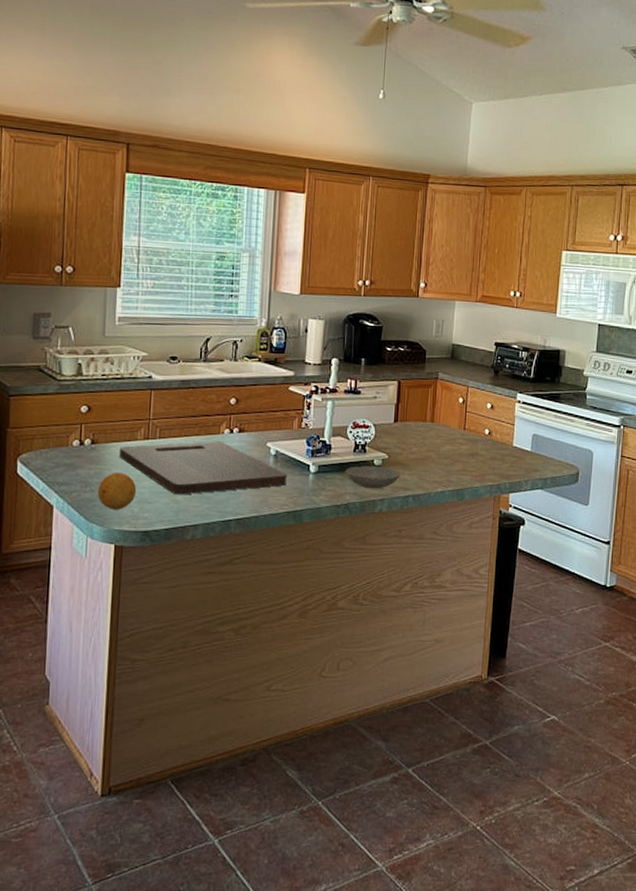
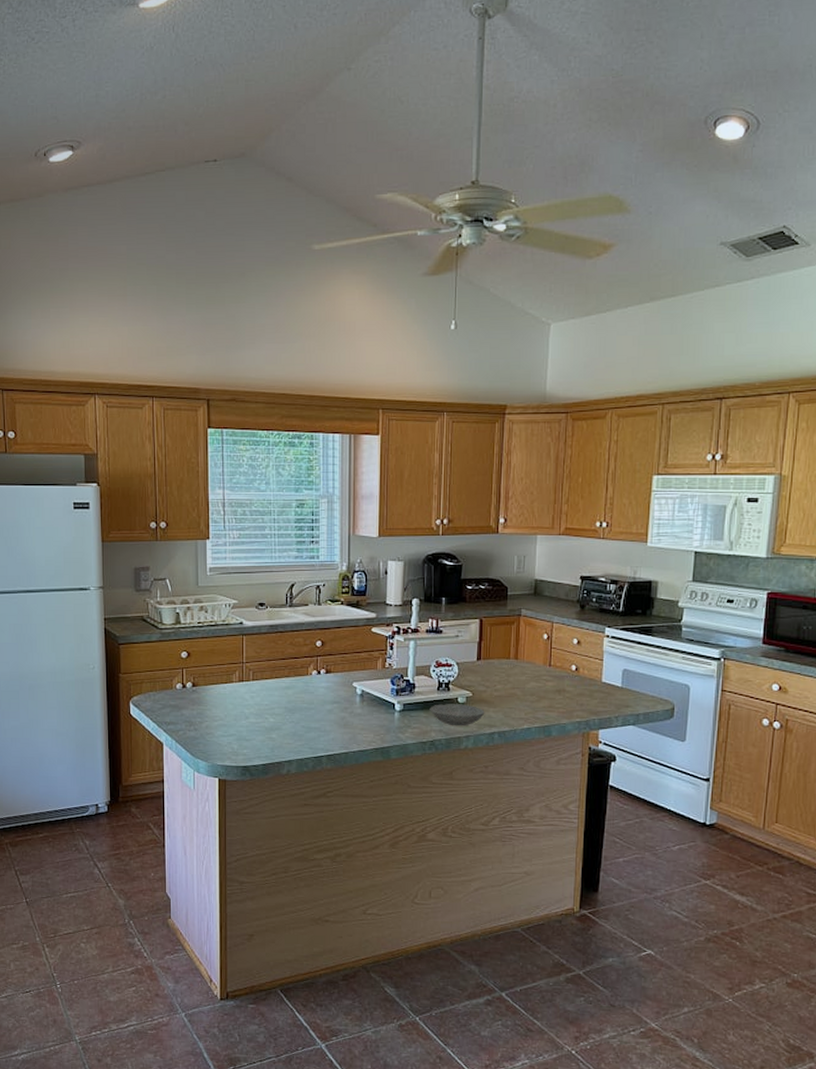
fruit: present [97,472,137,510] -> none [200,713,235,746]
cutting board: present [120,441,287,495] -> none [218,682,373,733]

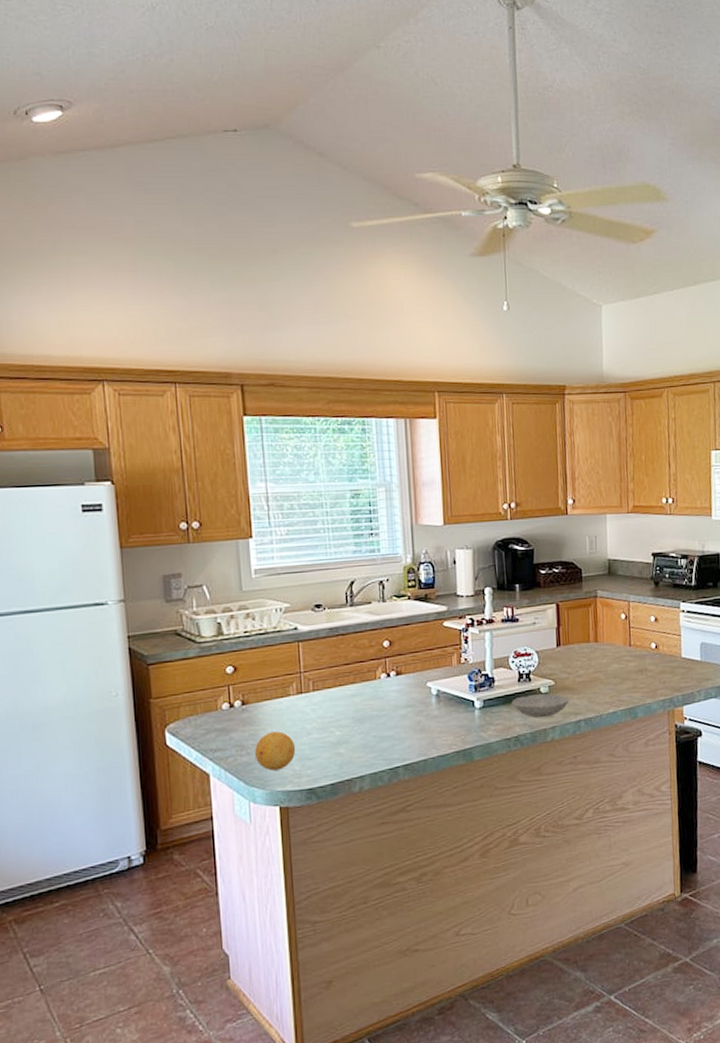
fruit: none [200,713,235,746] -> present [254,731,296,771]

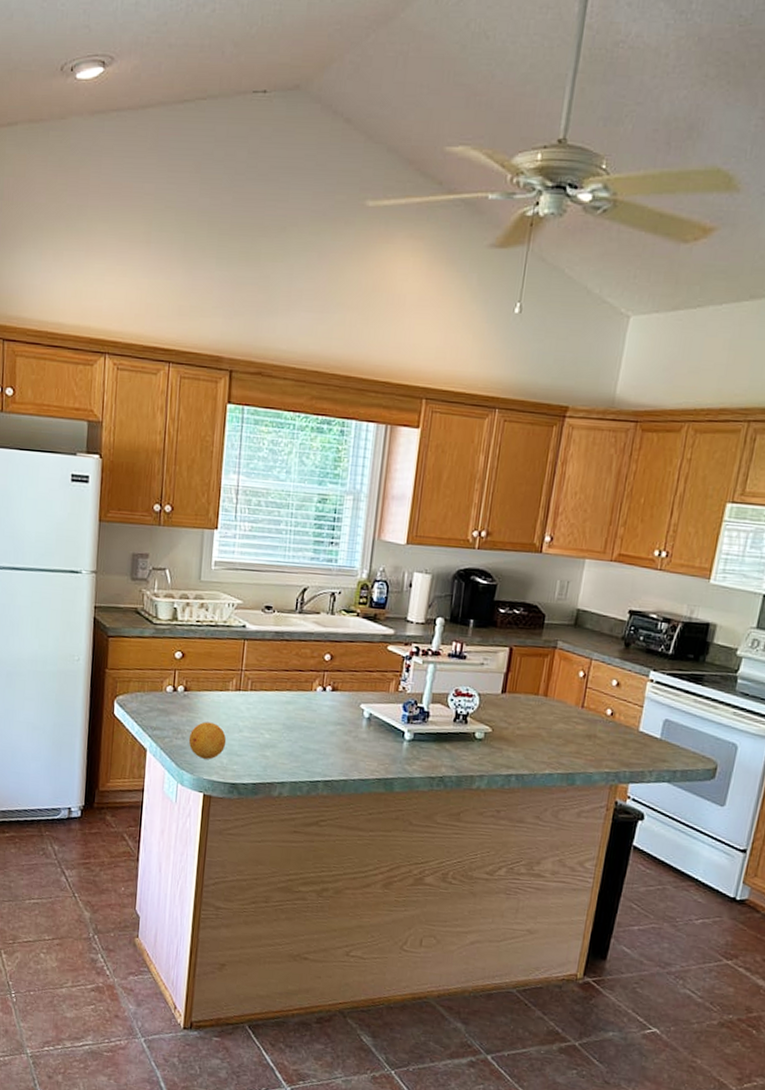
bowl: present [511,694,569,718] -> none [442,737,504,765]

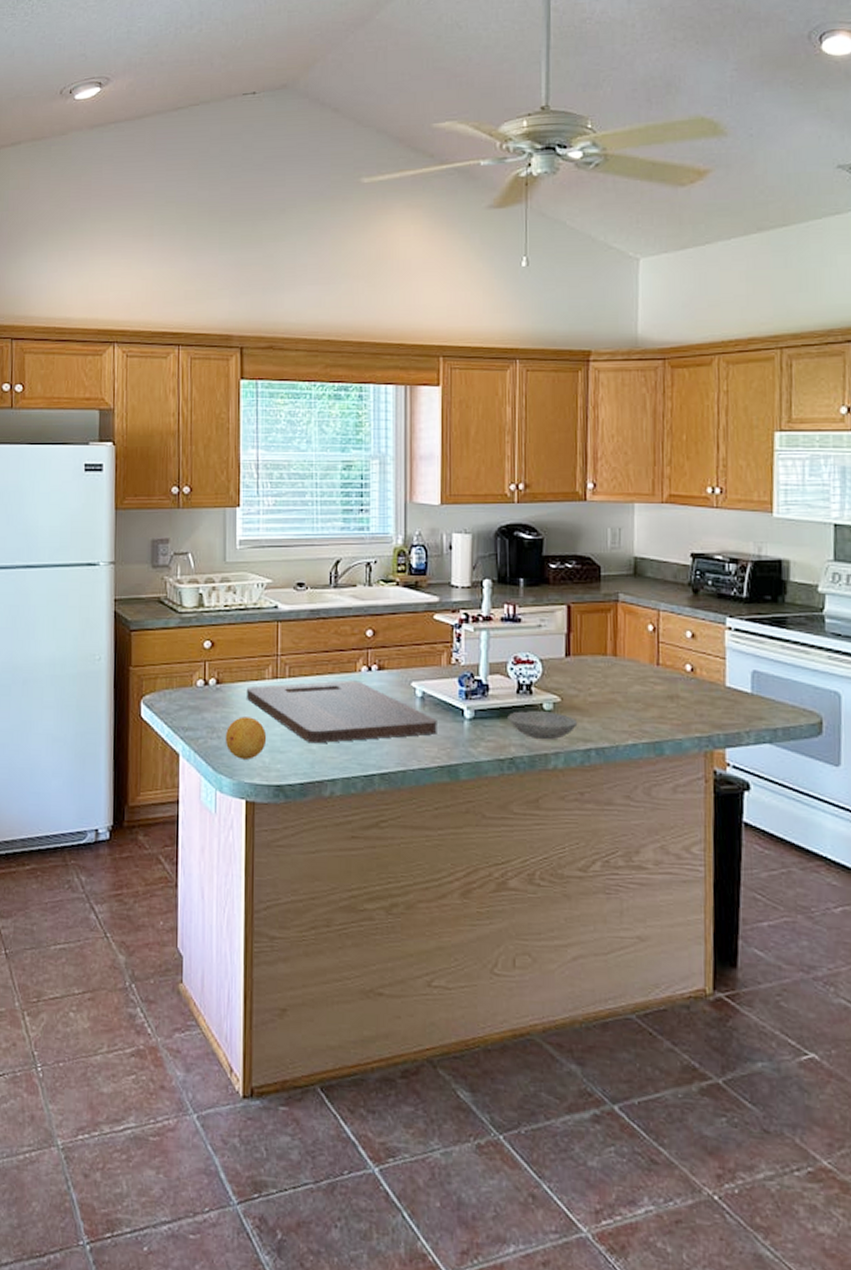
cutting board: none [211,695,380,751] -> present [247,680,437,744]
bowl: none [442,737,504,765] -> present [507,711,578,740]

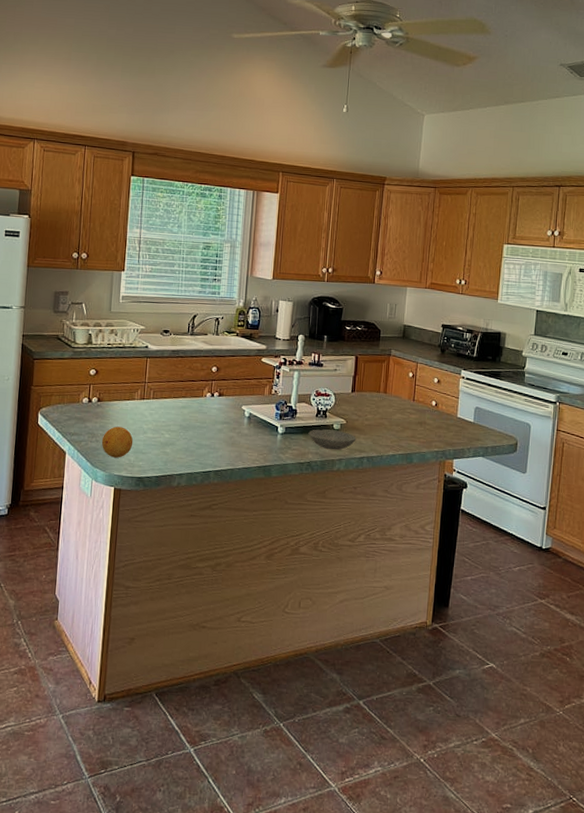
cutting board: present [247,680,437,744] -> none [120,403,259,448]

